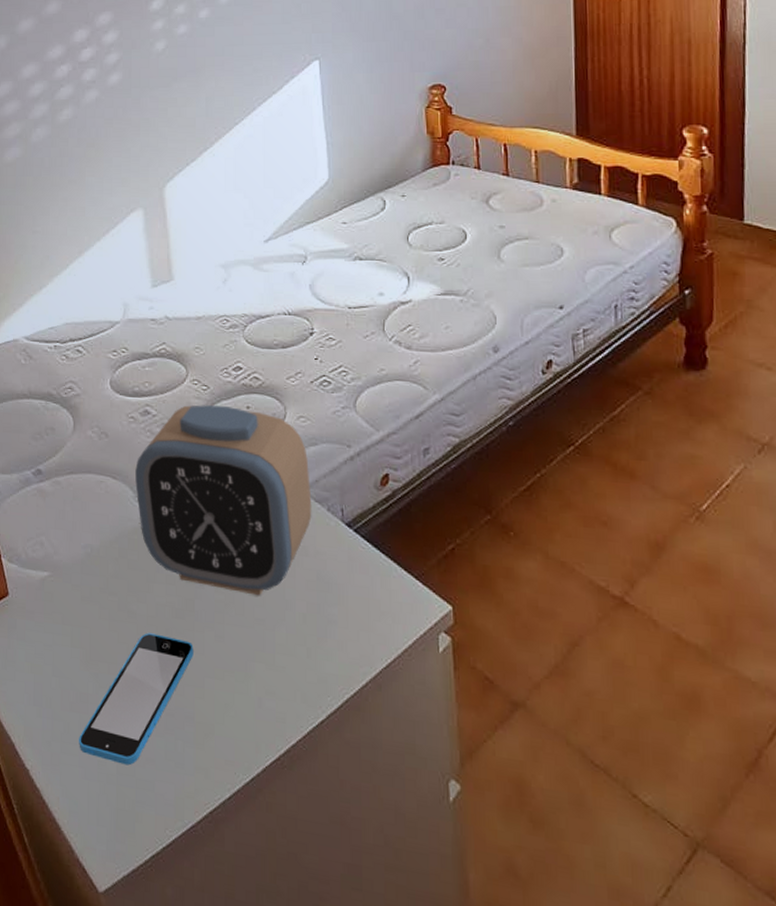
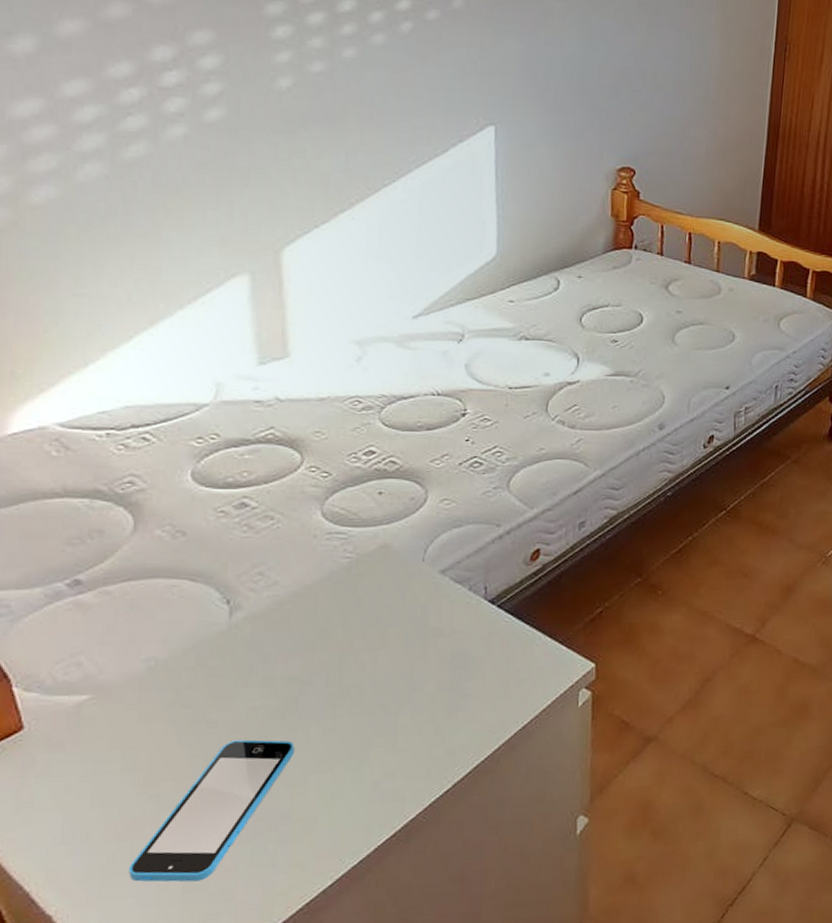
alarm clock: present [135,405,312,596] -> none [223,493,451,683]

